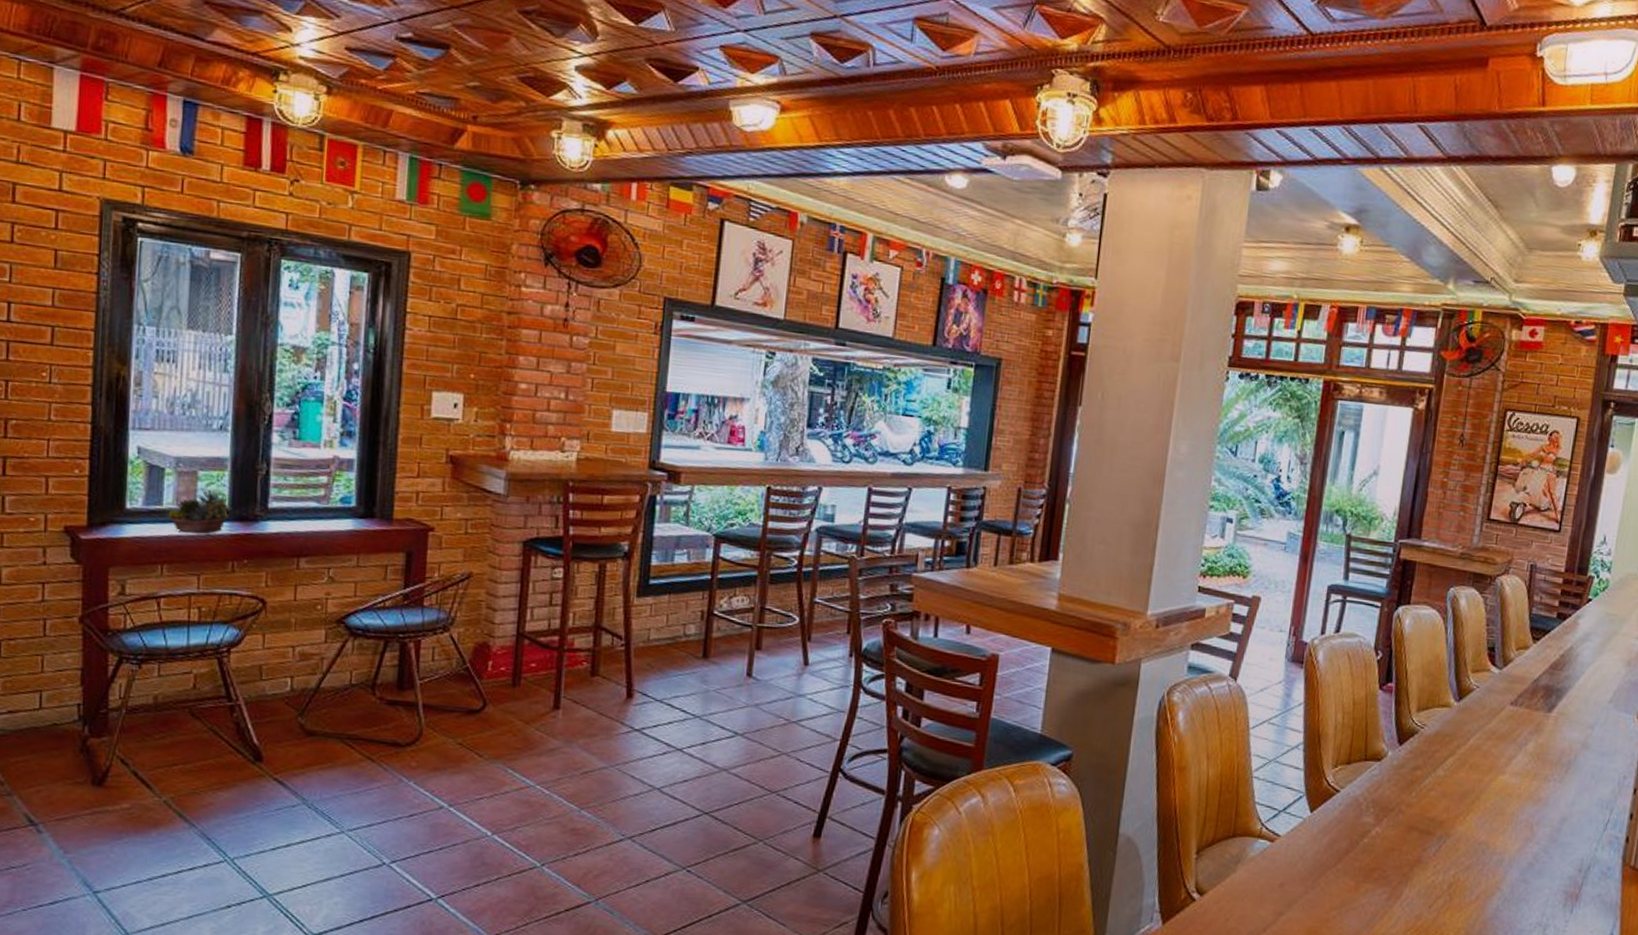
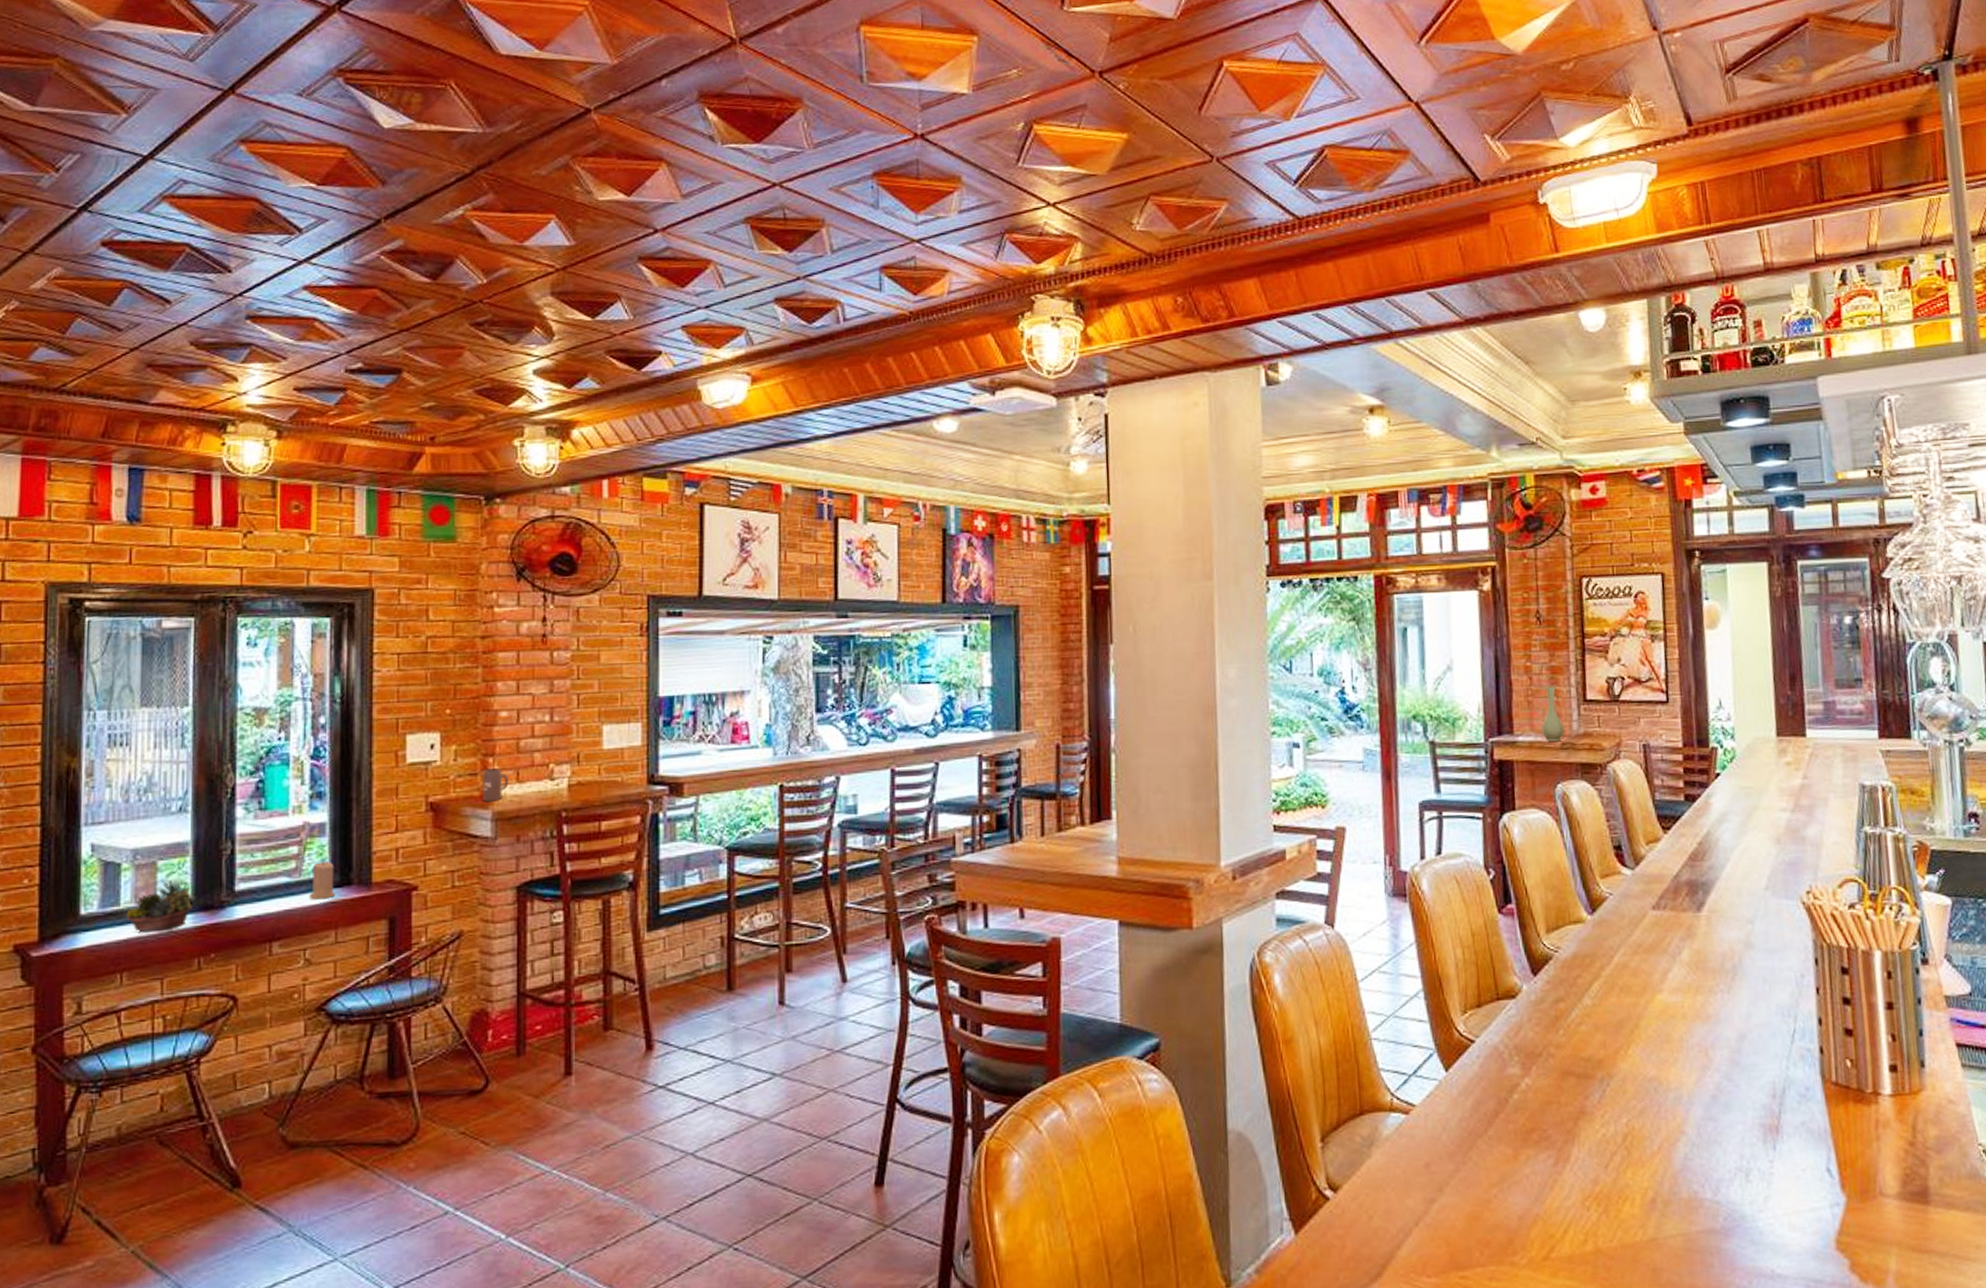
candle: none [336,493,360,527] -> present [310,861,335,900]
beer mug: none [497,433,524,464] -> present [482,768,509,802]
vase: none [1445,502,1466,552] -> present [1541,686,1565,742]

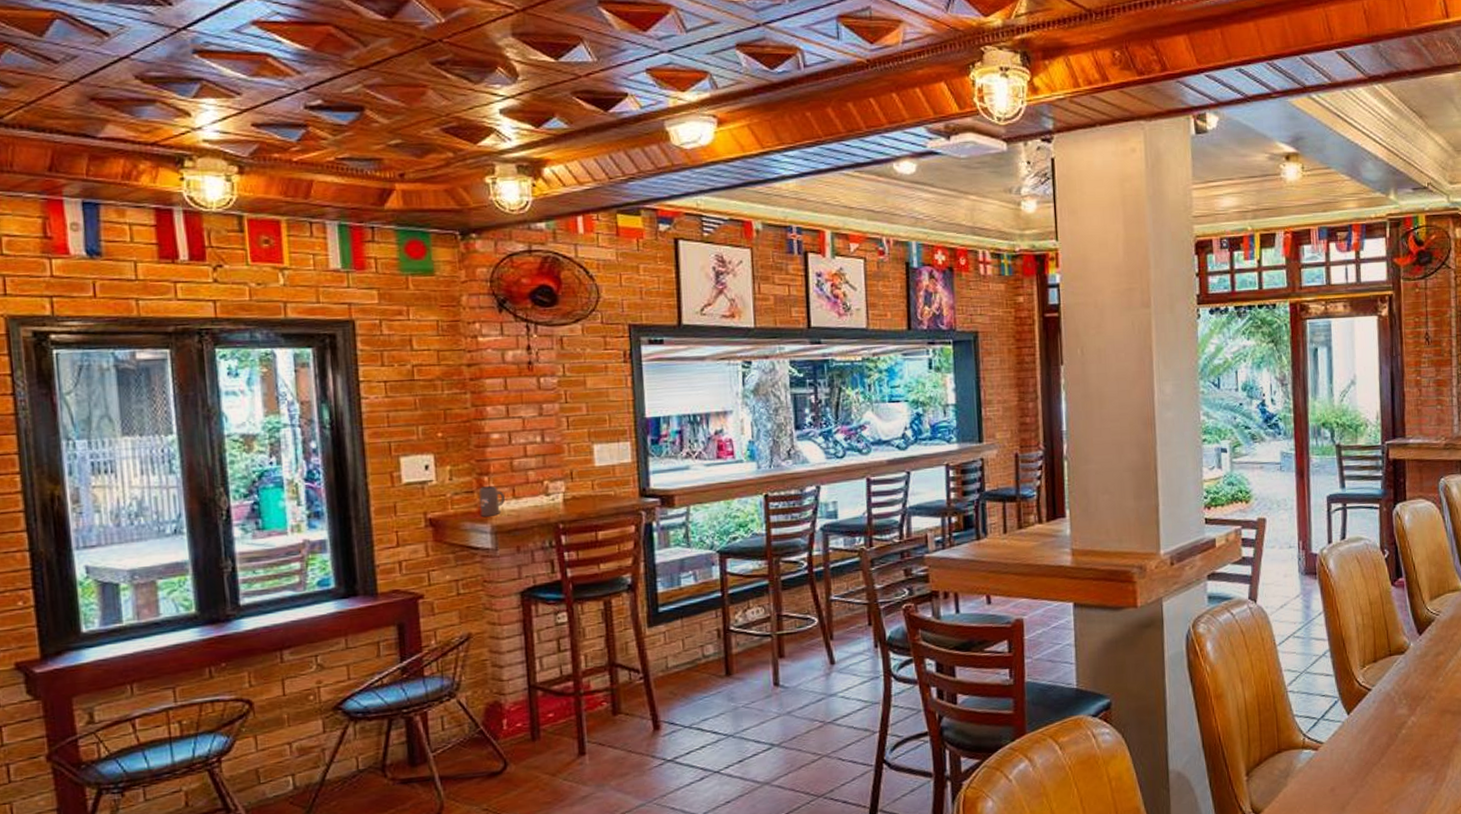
succulent planter: present [126,879,193,933] -> none [130,596,198,647]
candle: present [310,861,335,900] -> none [316,575,342,611]
vase: present [1541,686,1565,742] -> none [1428,396,1447,443]

